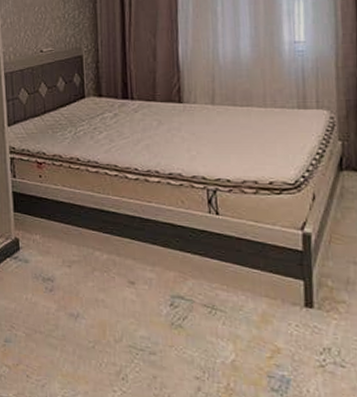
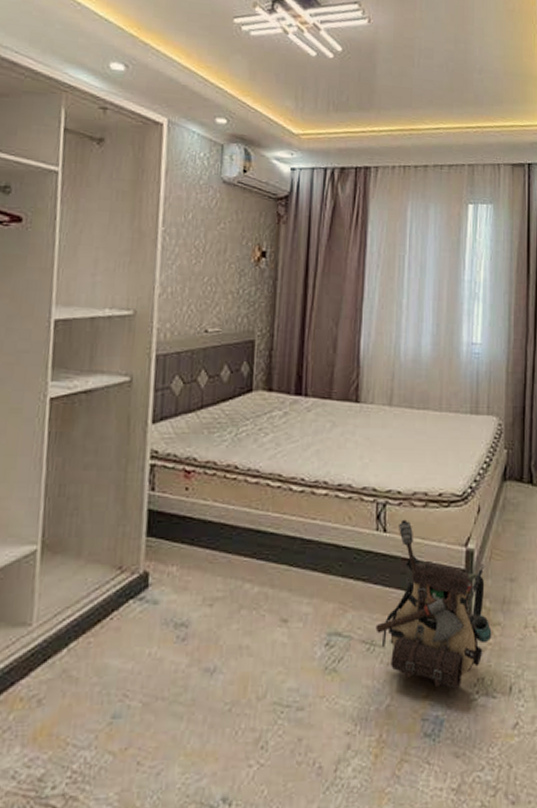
backpack: none [215,204,337,355] -> present [375,519,492,689]

